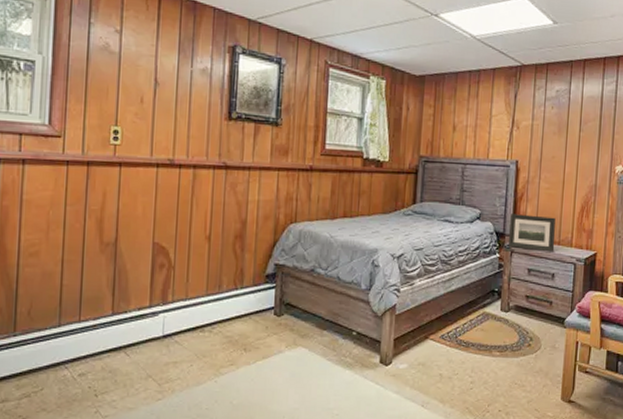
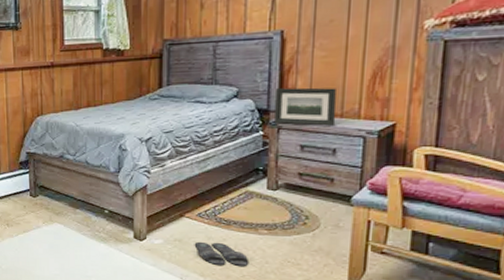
slippers: none [436,365,484,391] -> present [194,241,250,267]

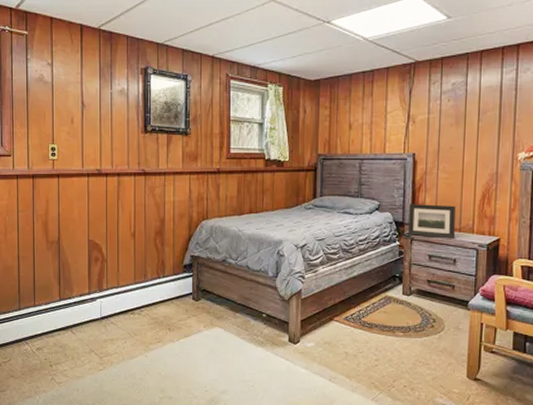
slippers: present [194,241,250,267] -> none [341,344,388,368]

